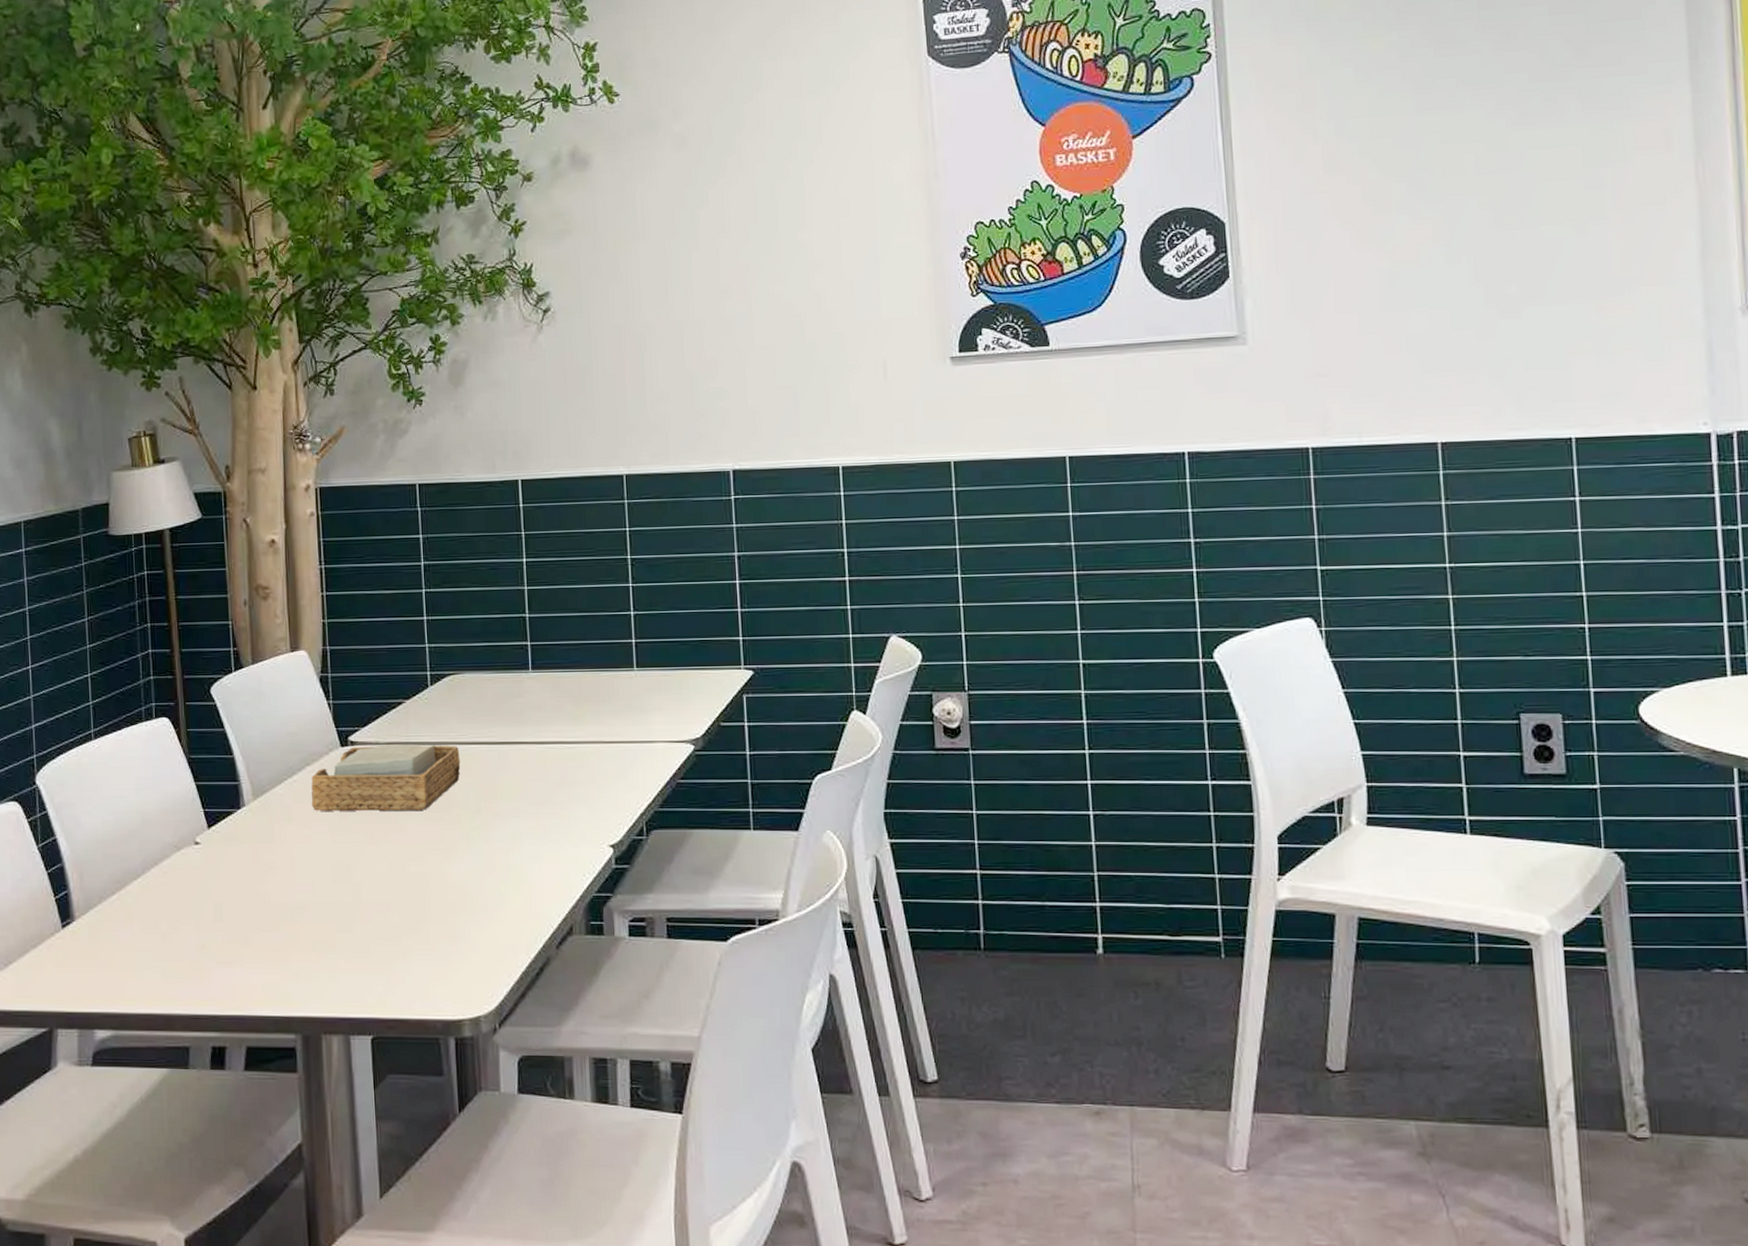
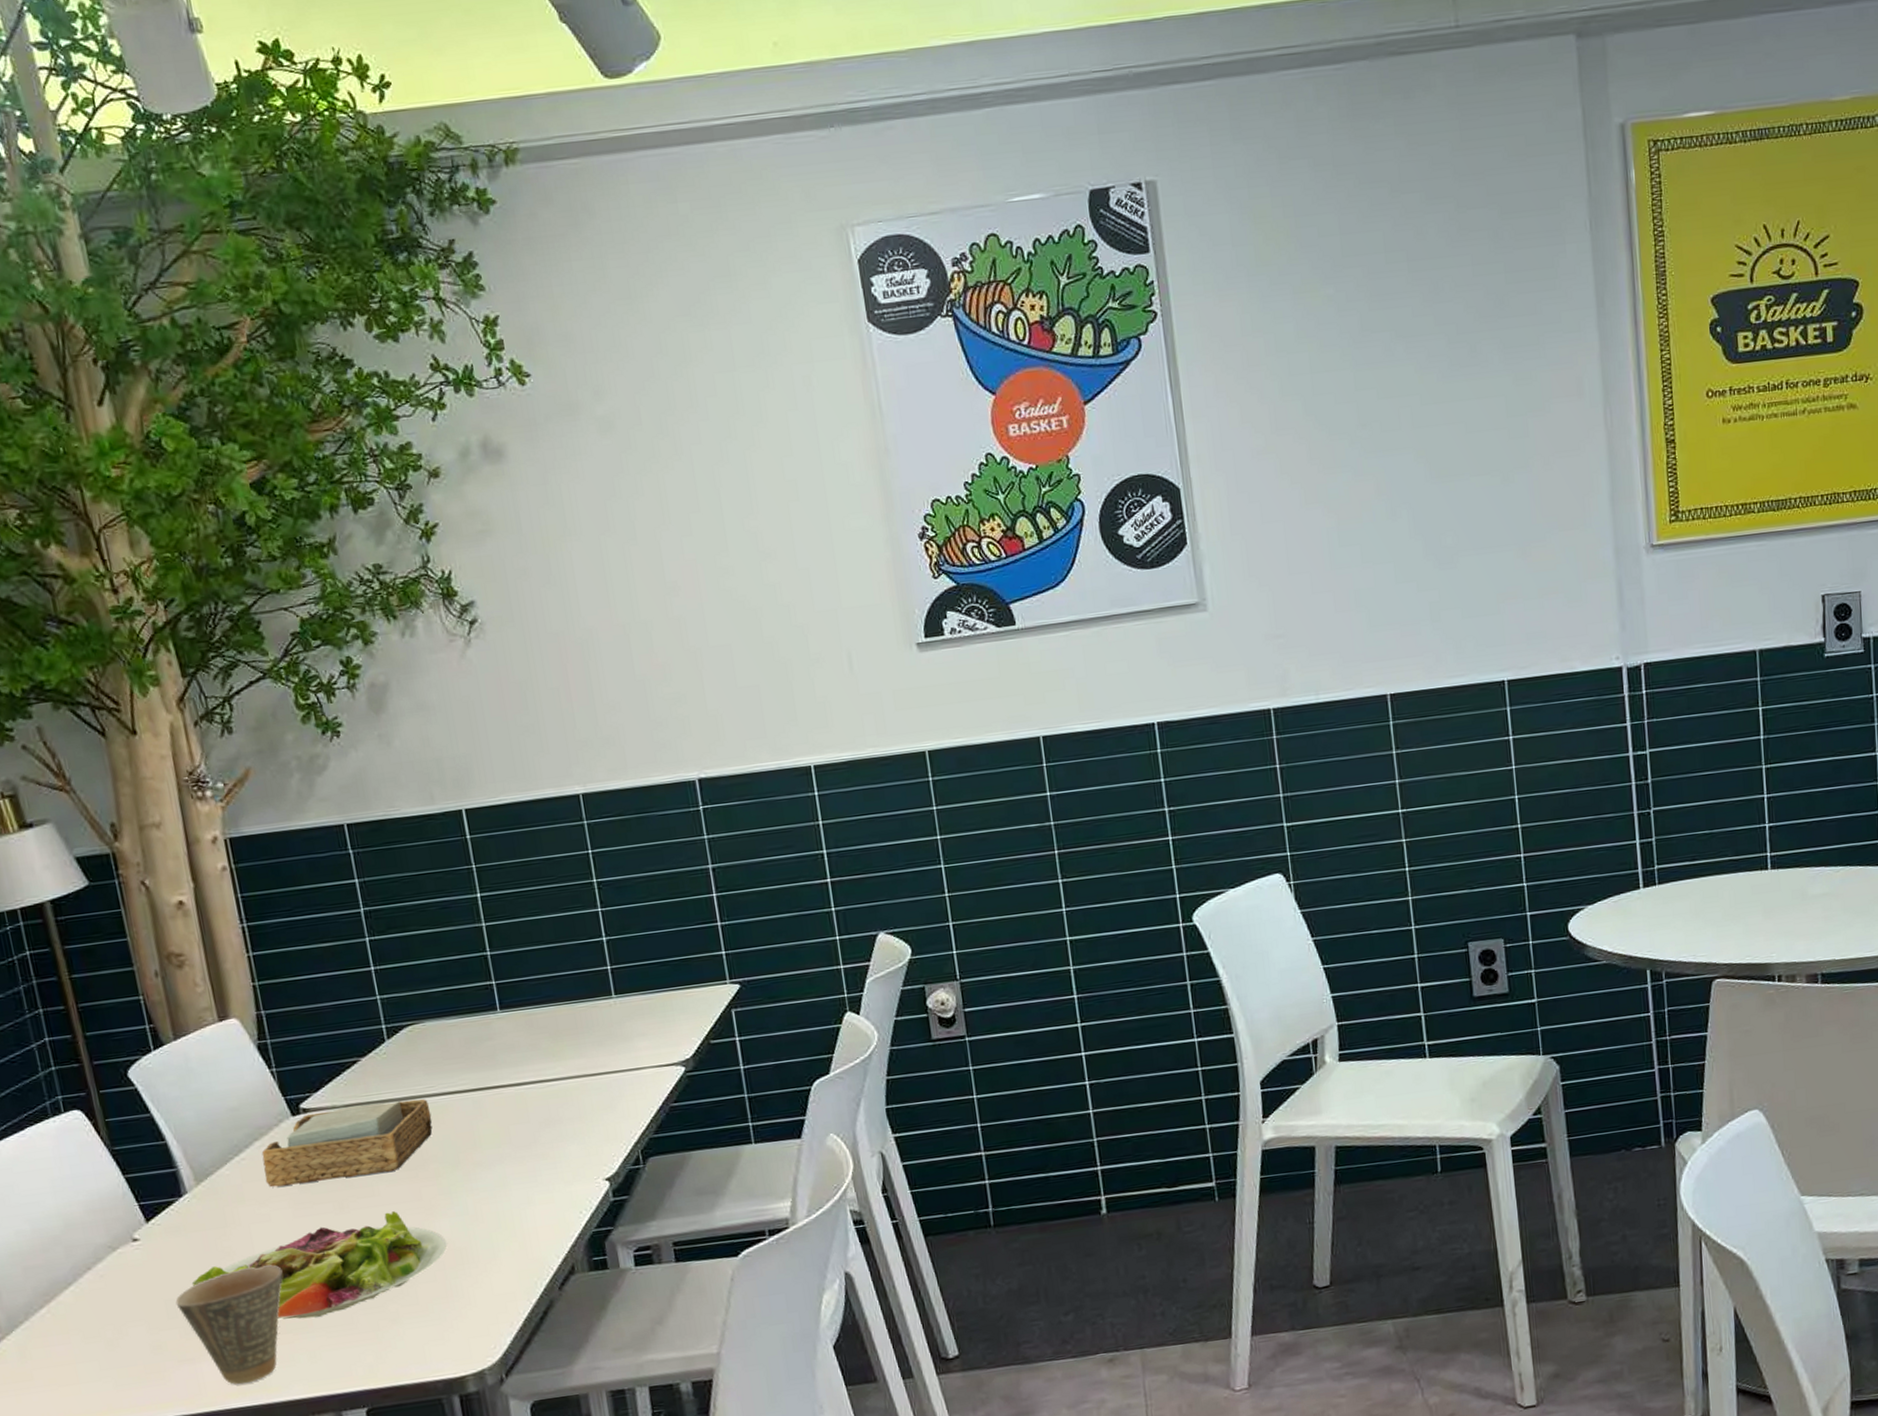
cup: none [222,883,315,994] -> present [175,1265,283,1385]
salad plate: none [238,849,461,940] -> present [191,1211,447,1320]

